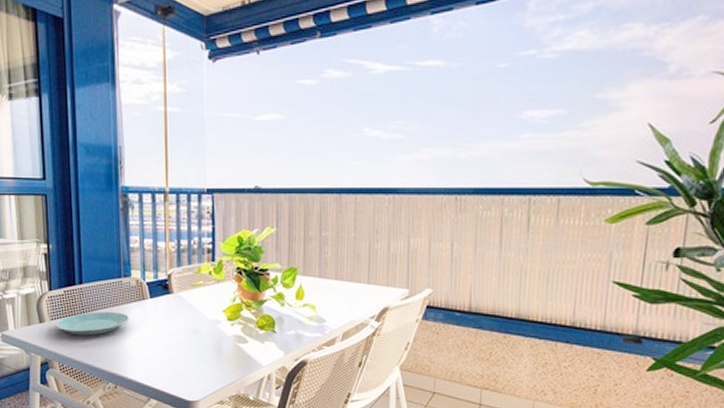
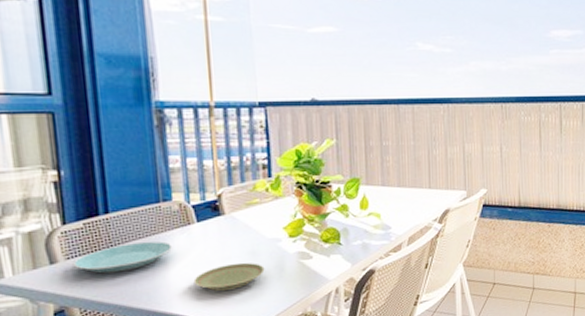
plate: none [145,339,205,363] -> present [193,262,265,291]

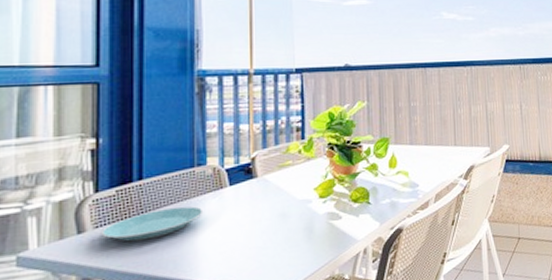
plate: present [193,262,265,291] -> none [222,225,294,256]

